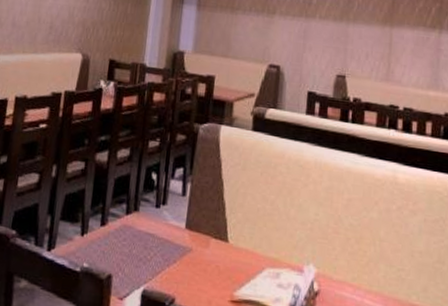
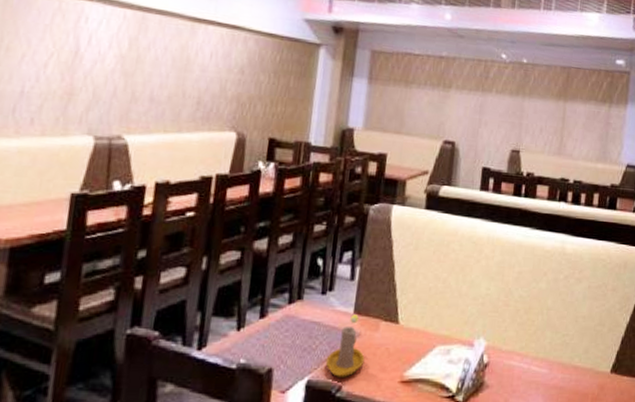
candle holder: none [159,229,196,291] -> present [325,314,365,377]

